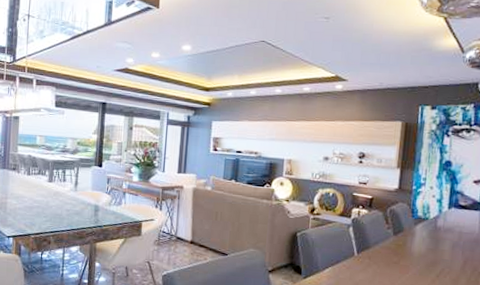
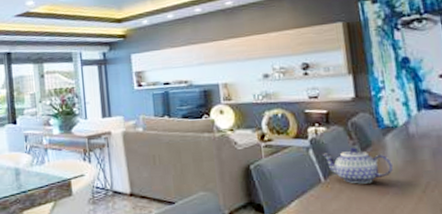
teapot: none [359,230,417,263] -> present [322,147,393,184]

